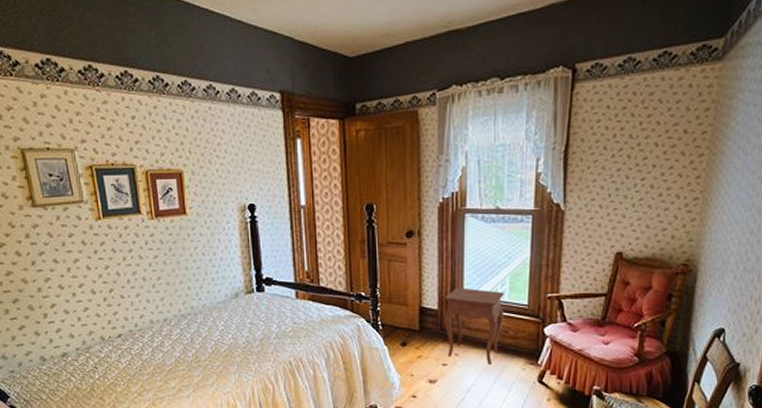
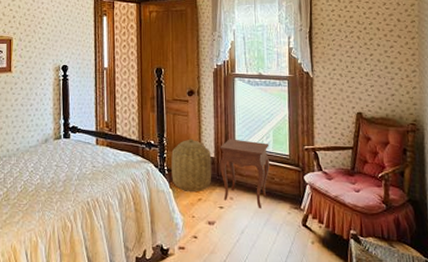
basket: none [386,289,434,348] -> present [171,139,212,191]

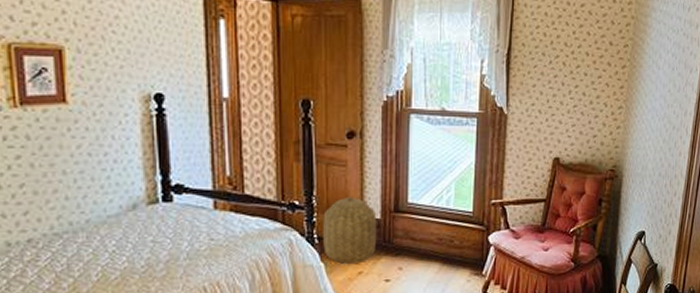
side table: present [220,139,270,208] -> none [388,194,450,278]

